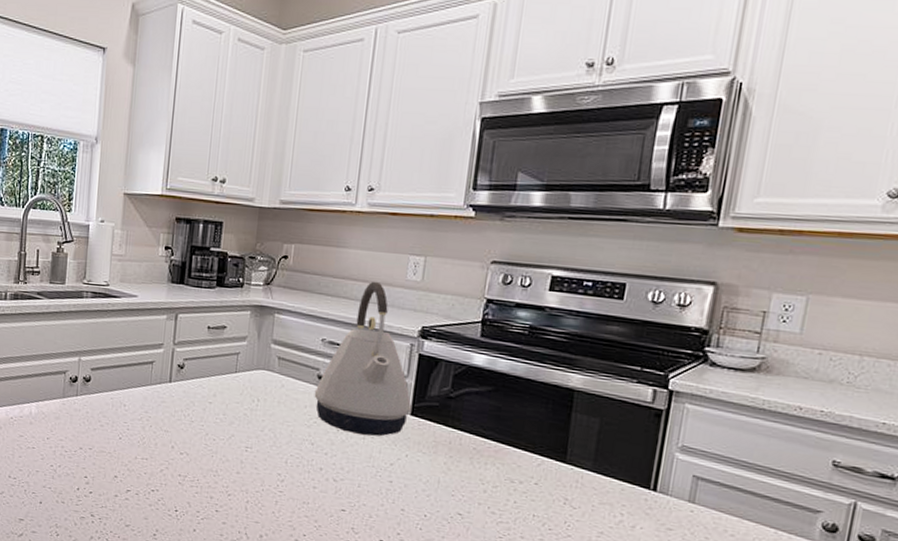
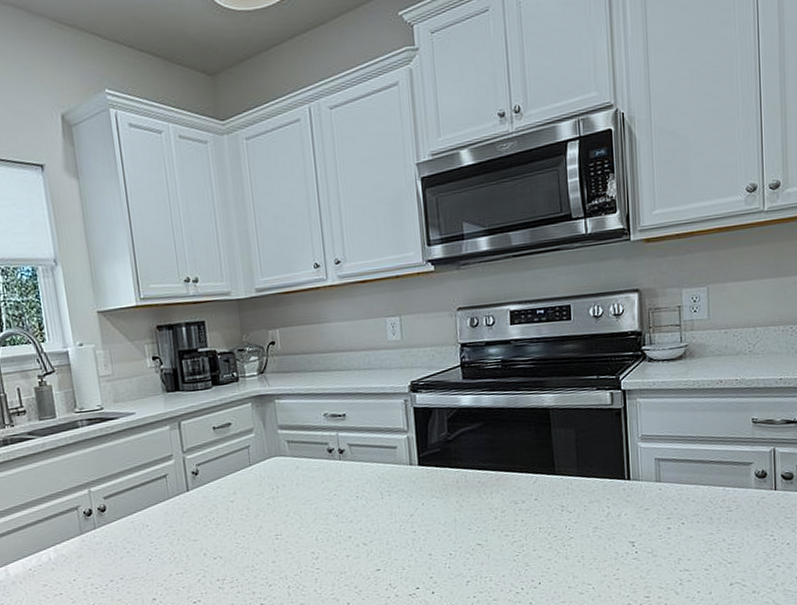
kettle: present [314,281,412,437] -> none [328,348,419,496]

